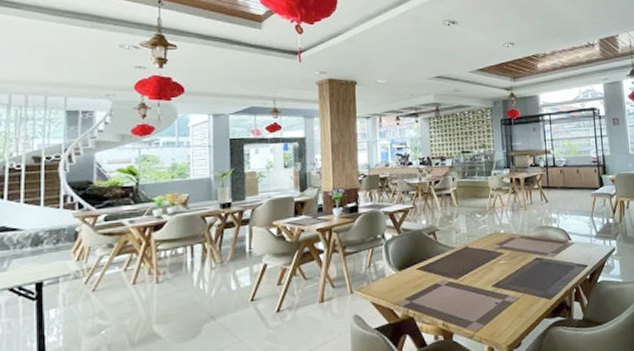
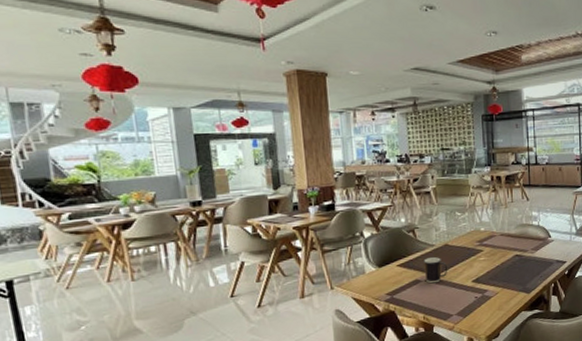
mug: none [444,259,467,288] -> present [423,256,447,284]

